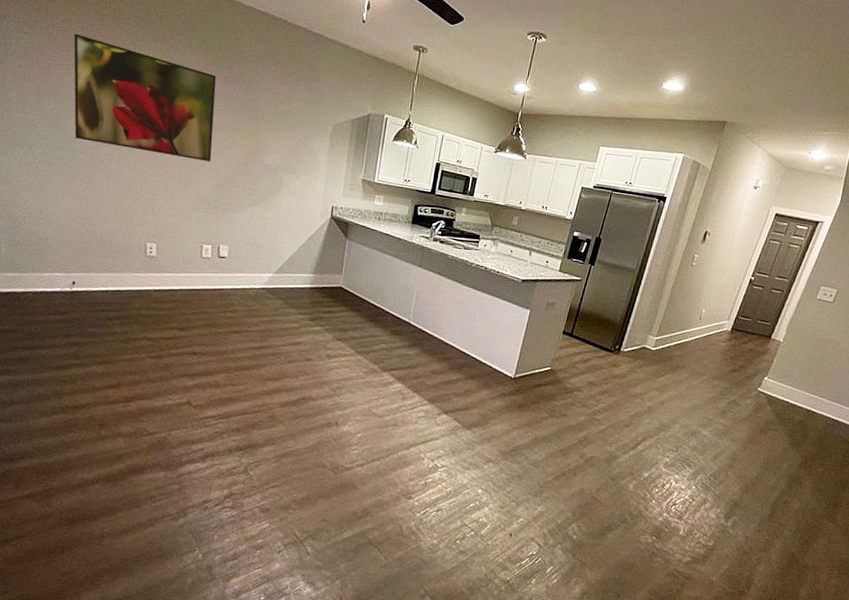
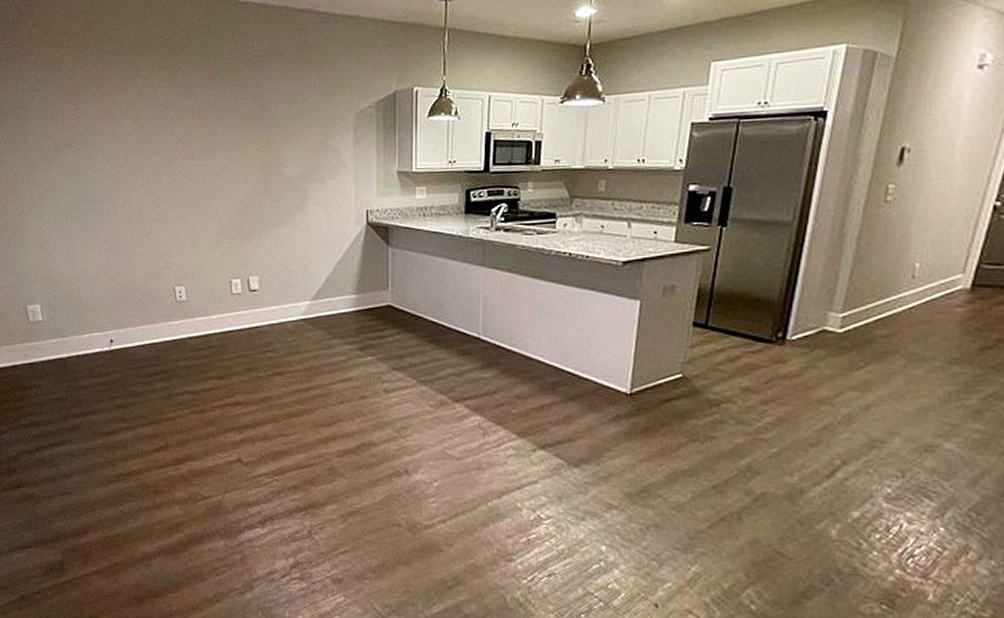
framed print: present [73,33,217,162] -> none [81,78,228,189]

